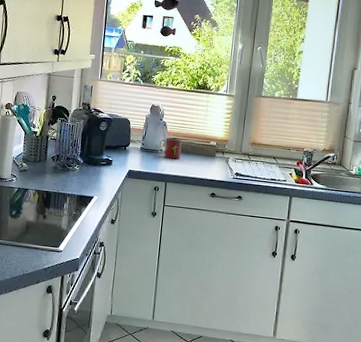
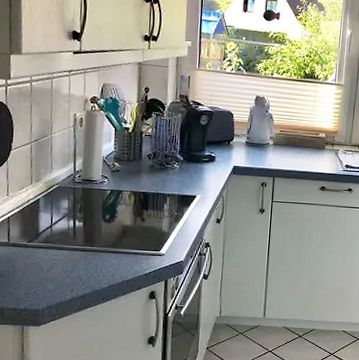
mug: present [158,137,182,160] -> none [265,130,289,153]

